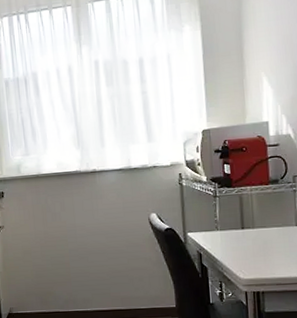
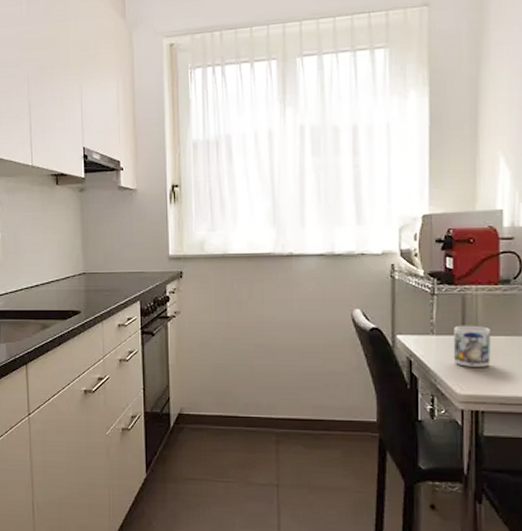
mug: none [234,220,267,256] -> present [453,325,491,367]

